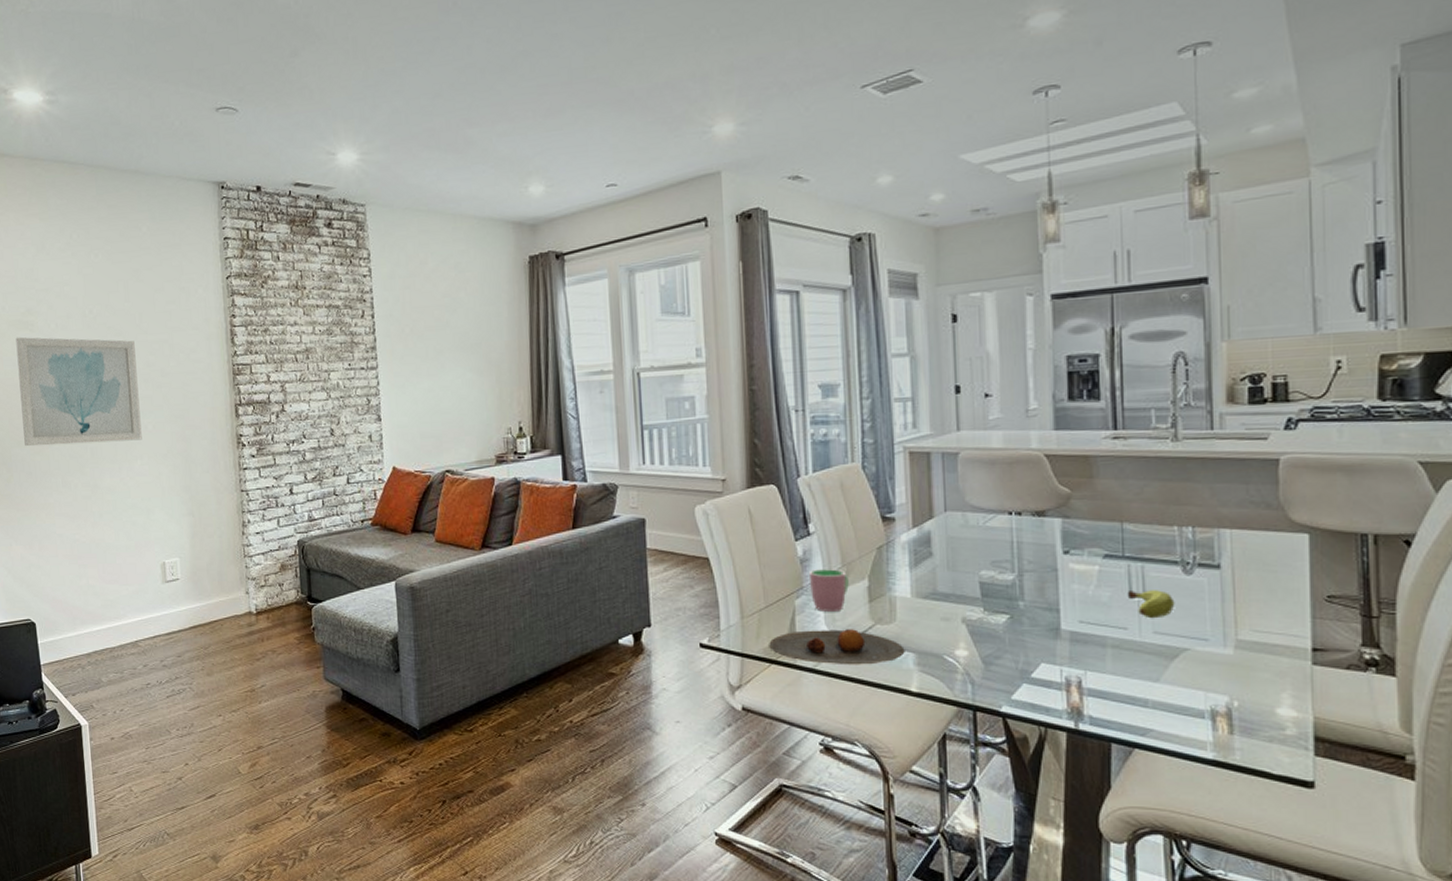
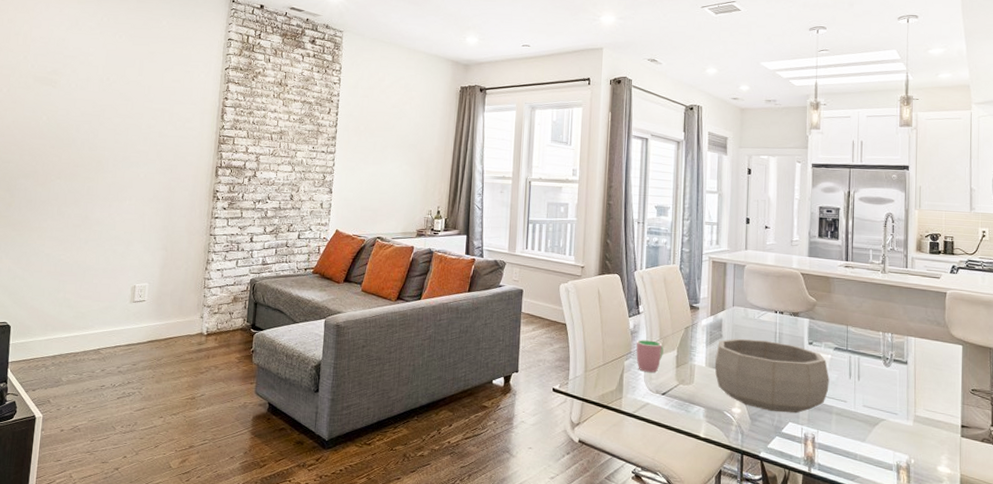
wall art: present [15,337,142,447] -> none [30,90,141,185]
plate: present [769,629,905,665] -> none [603,384,698,414]
decorative bowl: none [924,553,1099,651] -> present [714,338,829,414]
fruit: present [1127,590,1175,619] -> none [848,375,878,396]

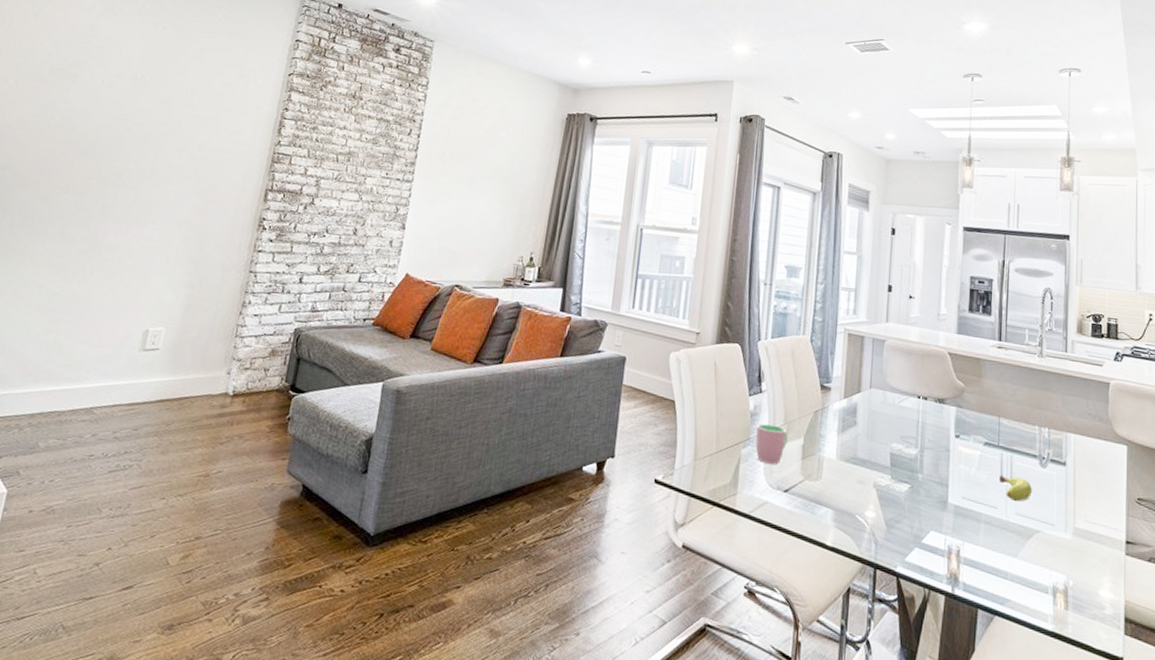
decorative bowl: present [714,338,829,414] -> none [846,426,978,520]
fruit: none [848,375,878,396] -> present [998,476,1033,502]

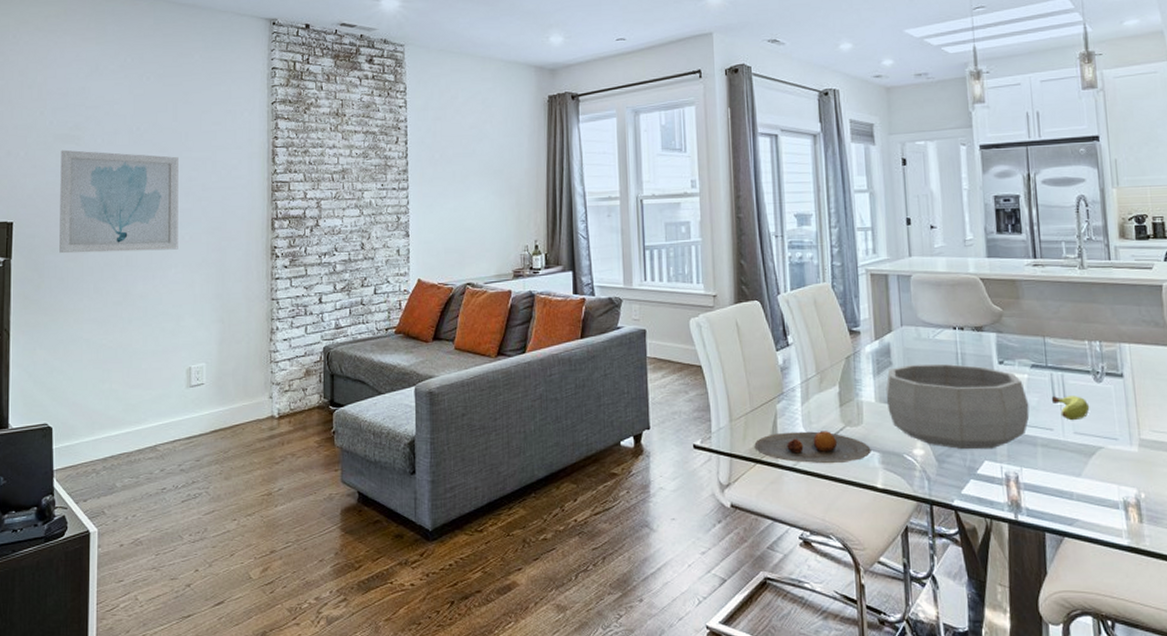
wall art: none [30,84,180,206] -> present [59,149,178,254]
plate: none [714,478,826,516] -> present [754,431,871,464]
cup: present [755,423,788,464] -> none [789,376,823,415]
decorative bowl: none [846,426,978,520] -> present [885,363,1030,450]

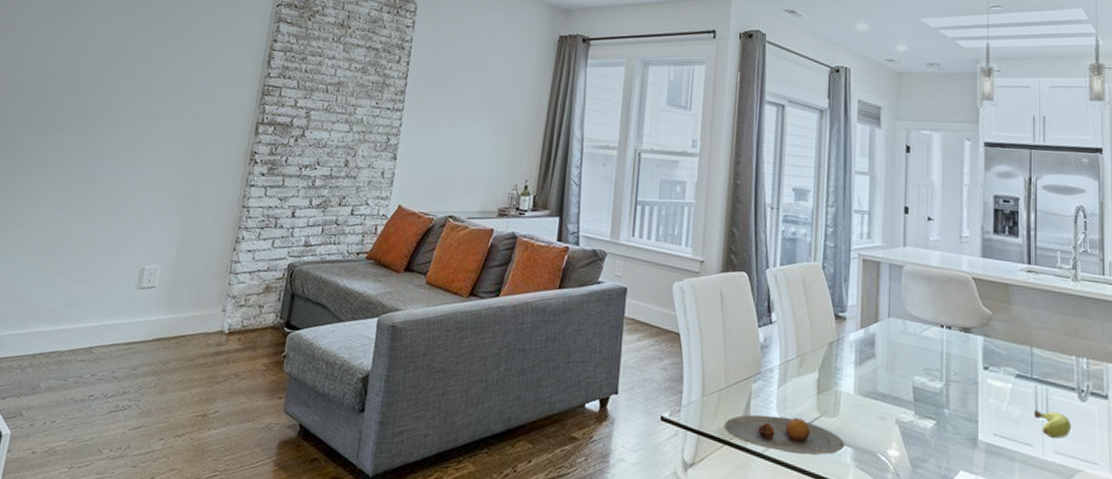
wall art: present [59,149,178,254] -> none [27,23,171,142]
decorative bowl: present [885,363,1030,450] -> none [865,358,1010,459]

